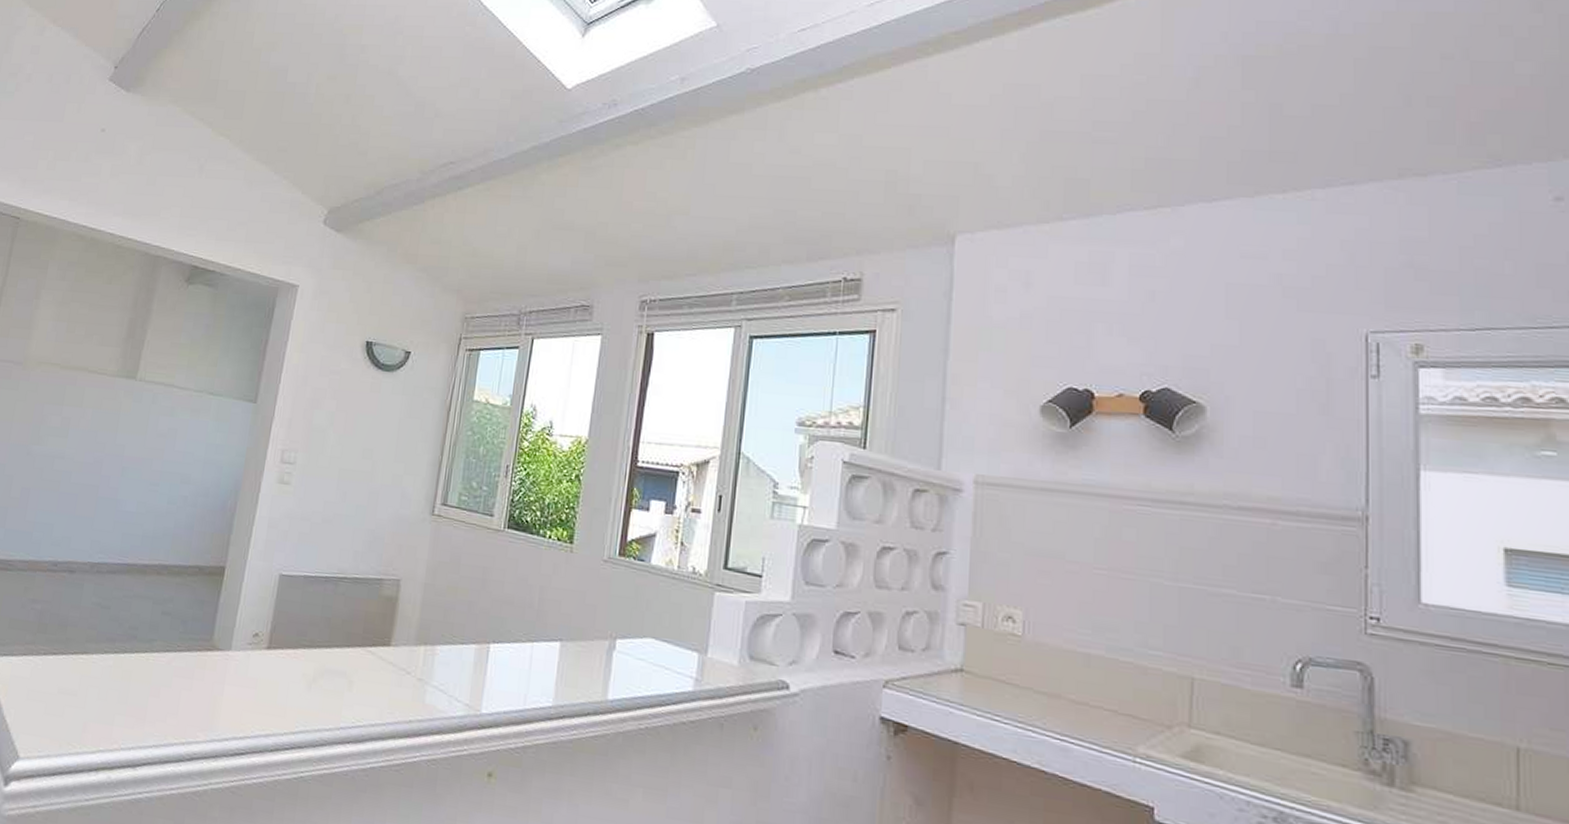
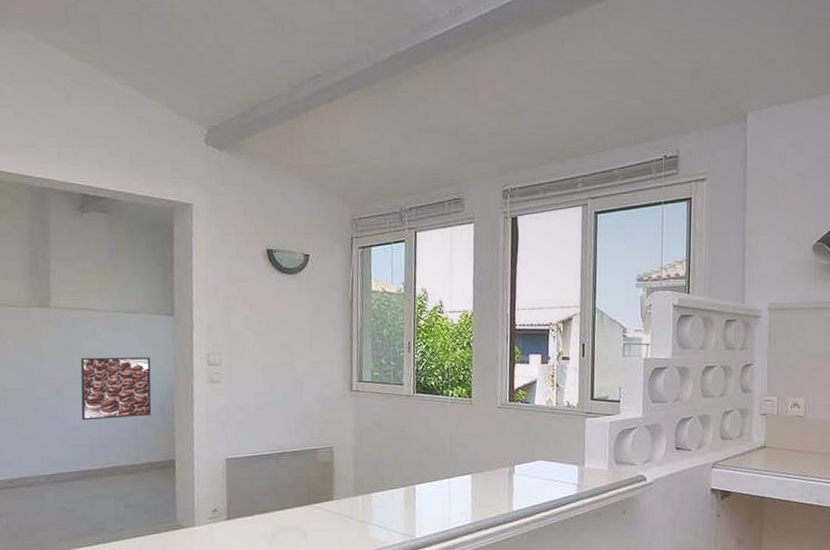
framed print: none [140,437,224,512] -> present [80,357,152,421]

